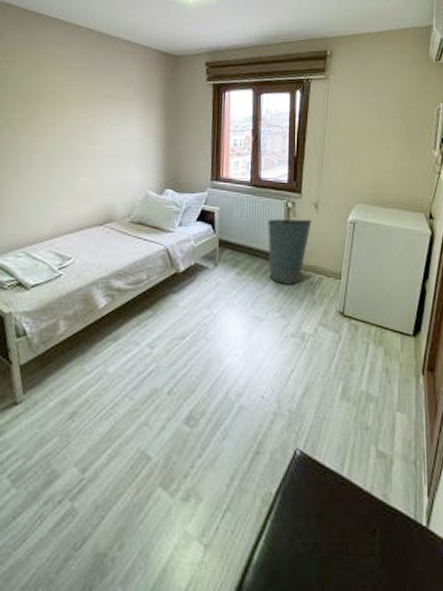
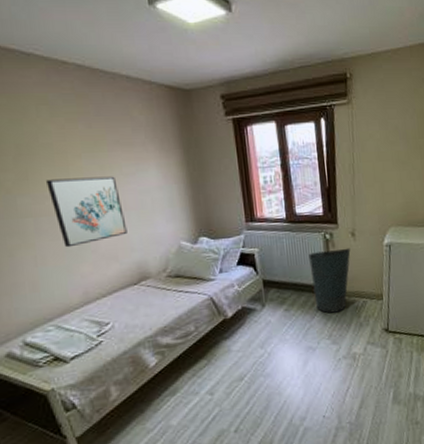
wall art: none [44,122,104,183] -> present [46,176,127,248]

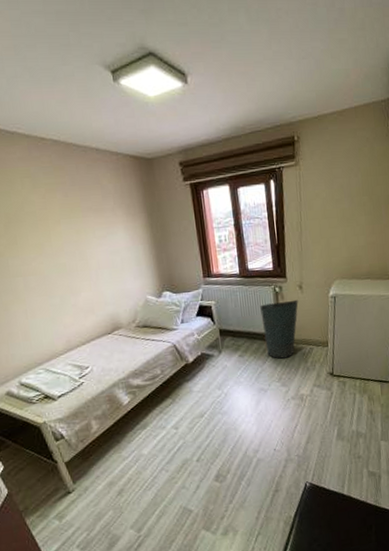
wall art: present [46,176,127,248] -> none [32,239,101,303]

